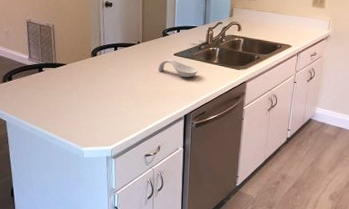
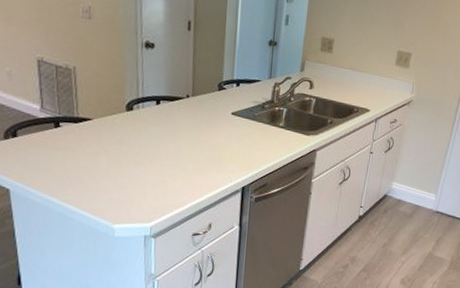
spoon rest: present [157,59,198,78] -> none [210,119,260,143]

